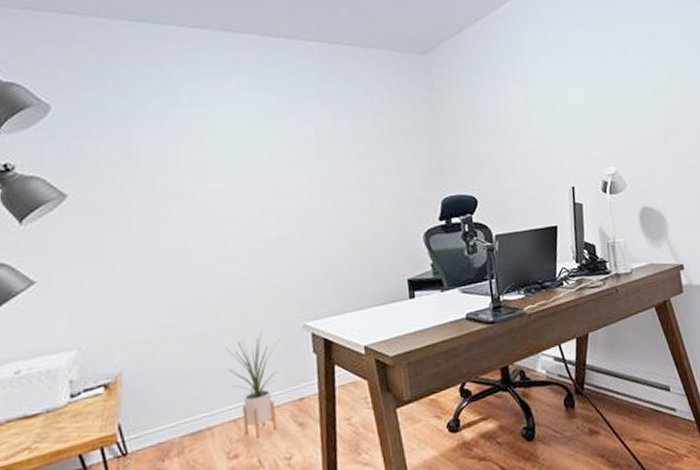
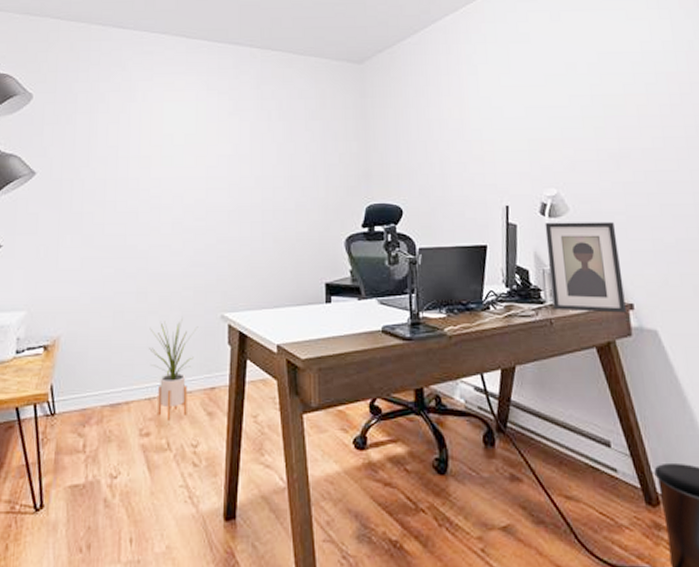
picture frame: none [606,193,678,279] -> present [544,221,626,313]

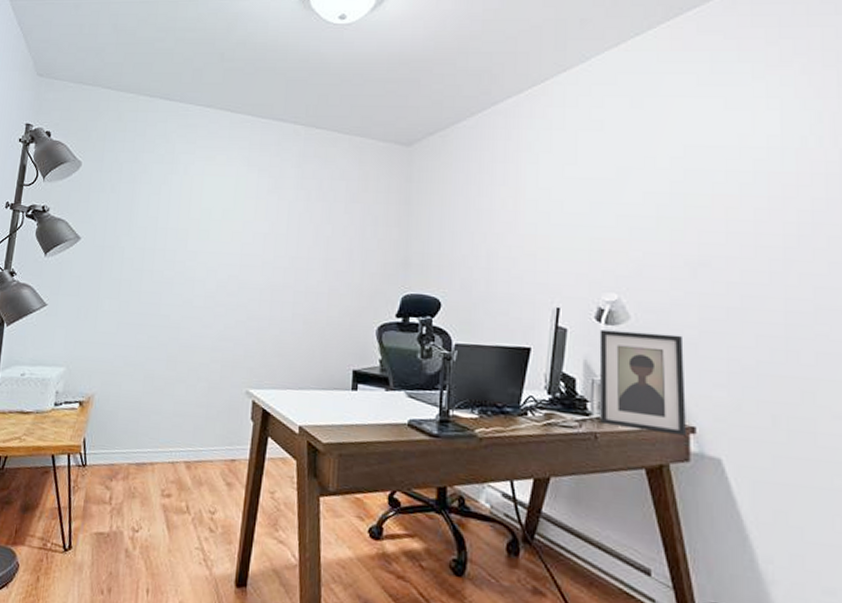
house plant: present [149,319,199,422] -> none [175,390,224,487]

